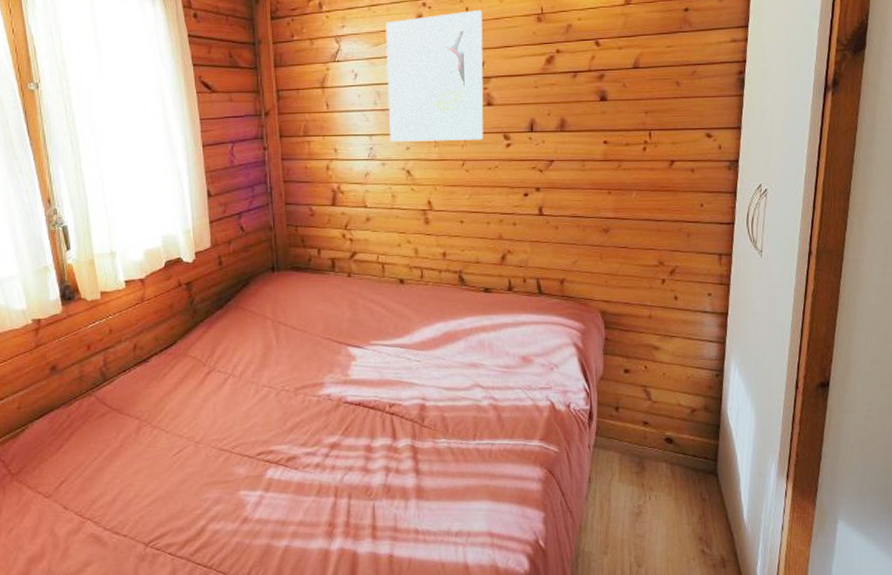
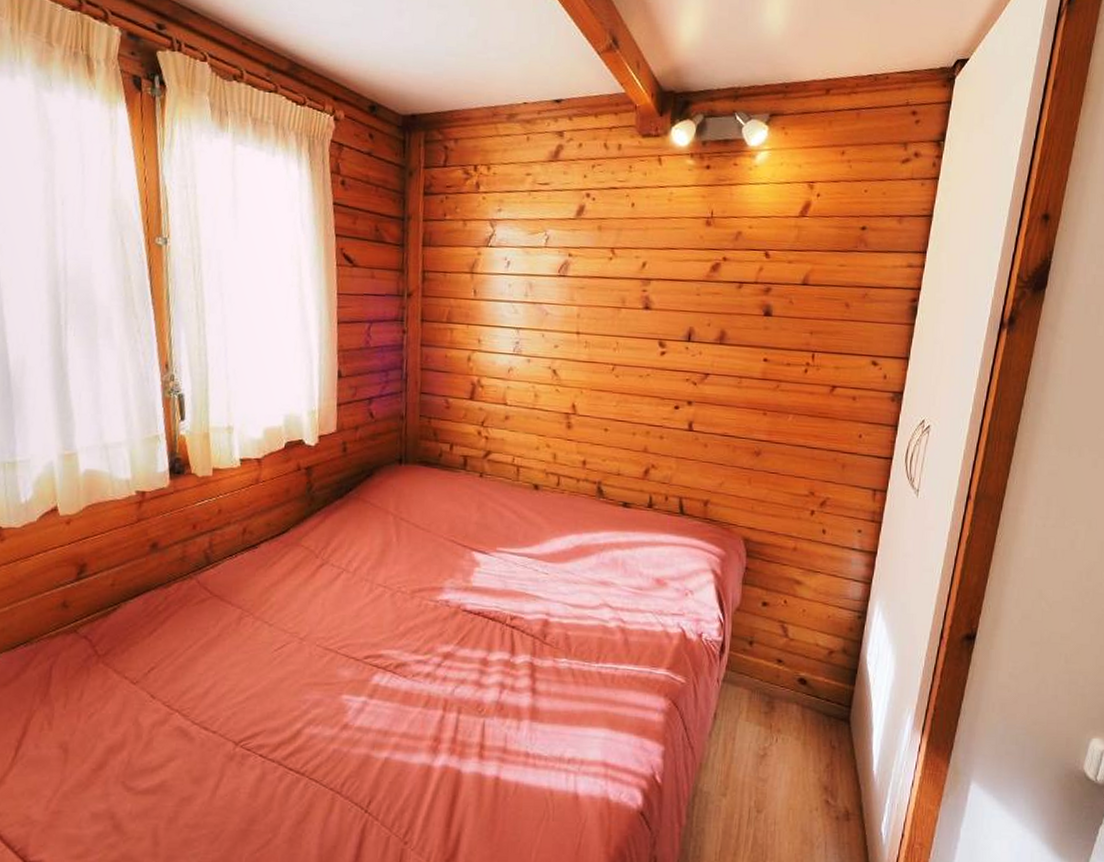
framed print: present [385,10,484,142] -> none [538,206,649,345]

